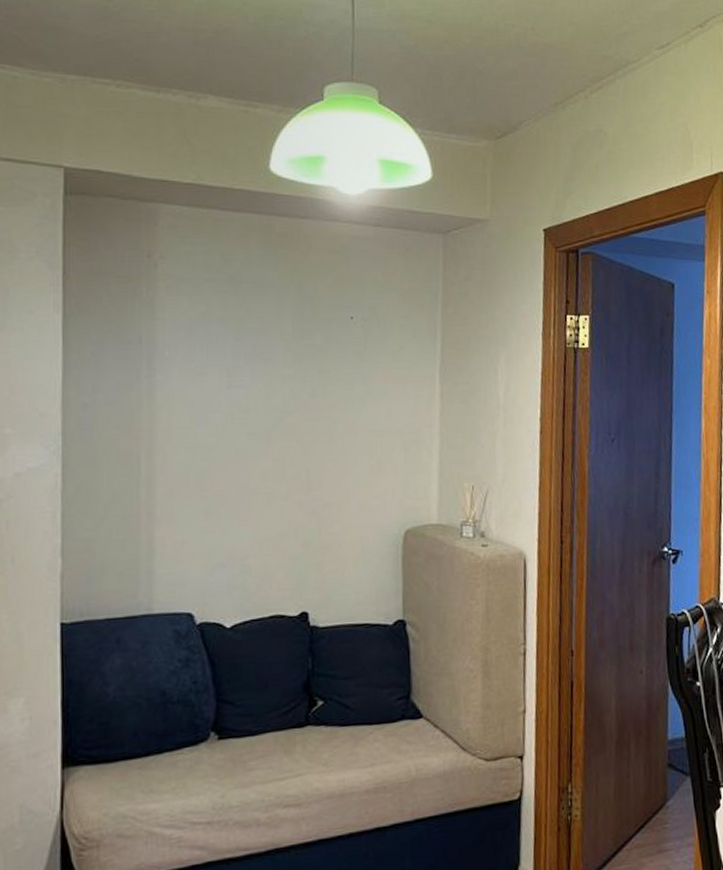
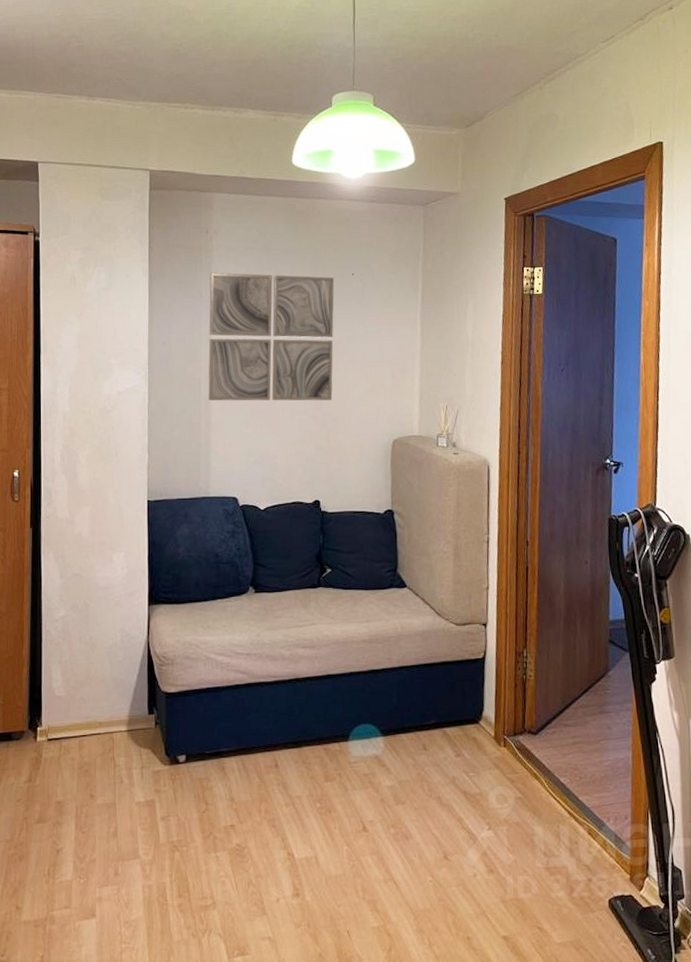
wall art: none [151,310,328,485] -> present [208,272,335,401]

